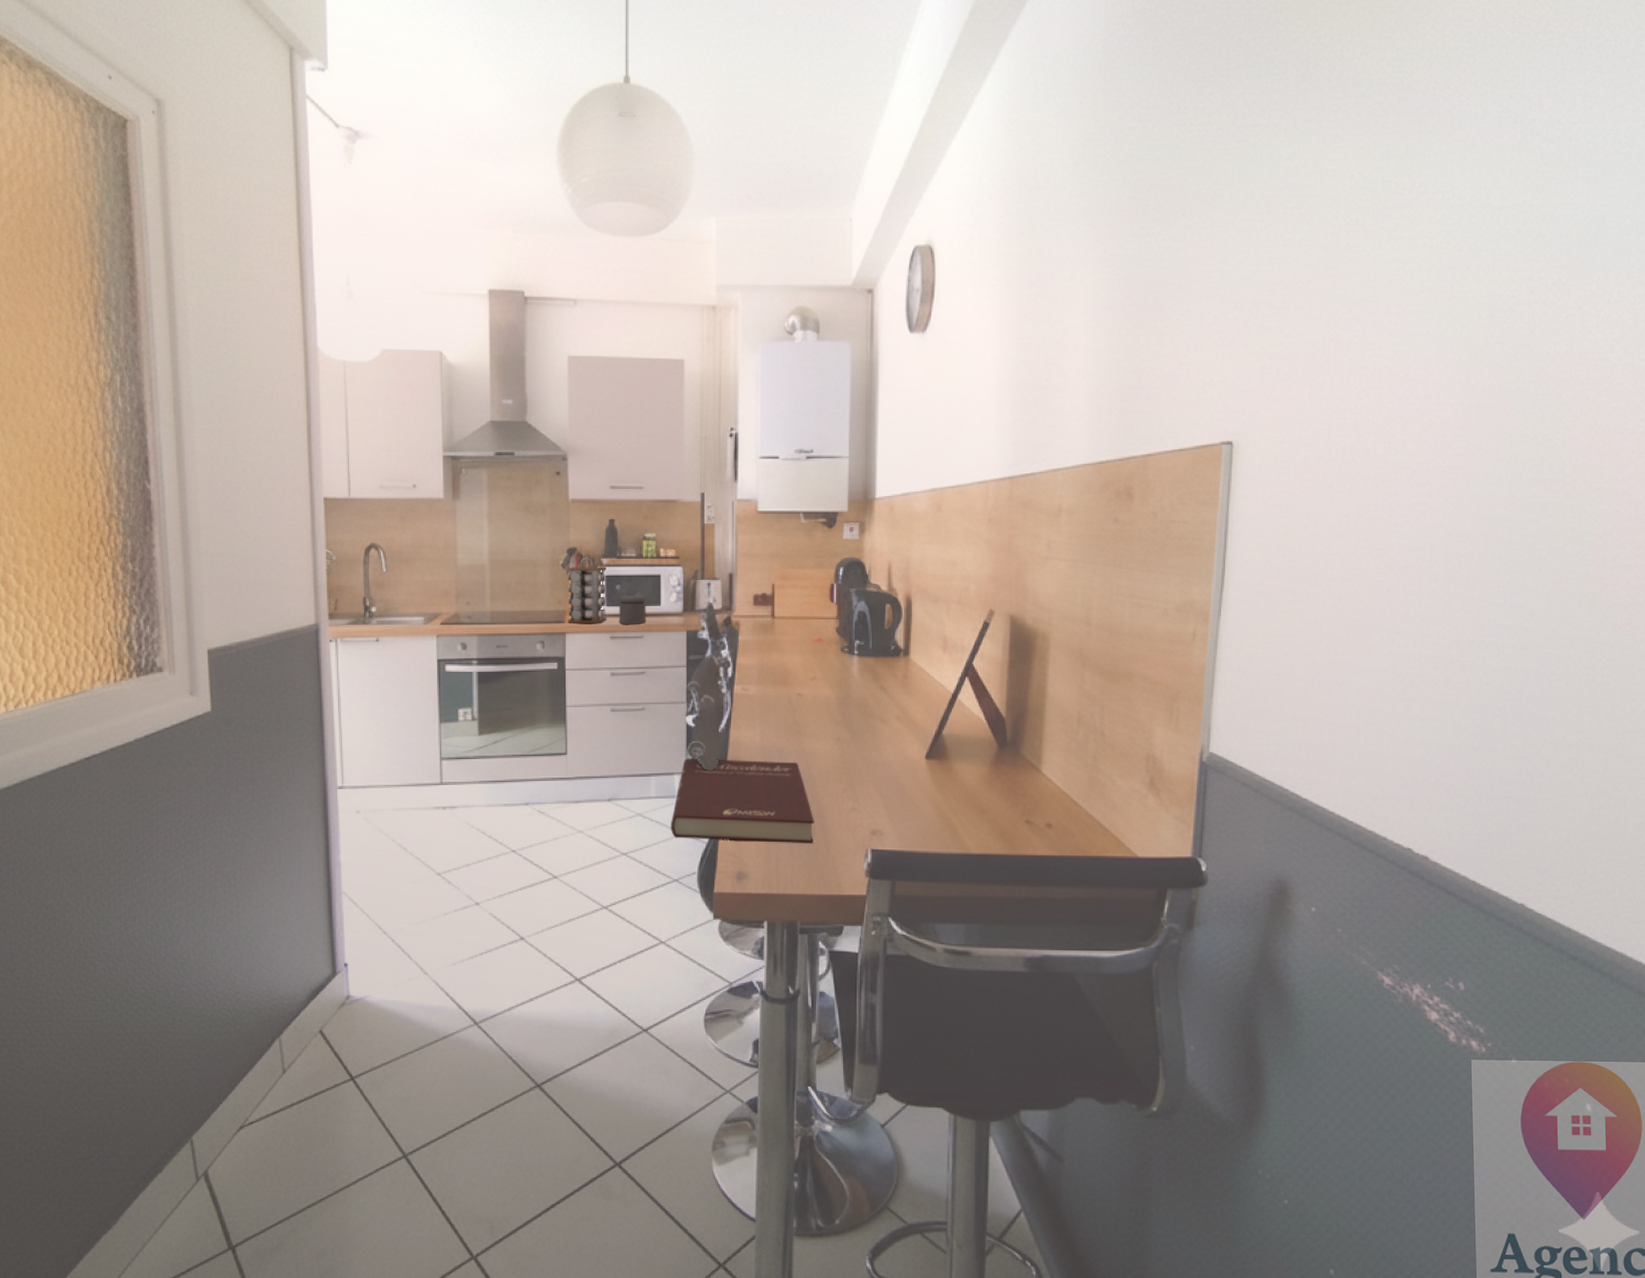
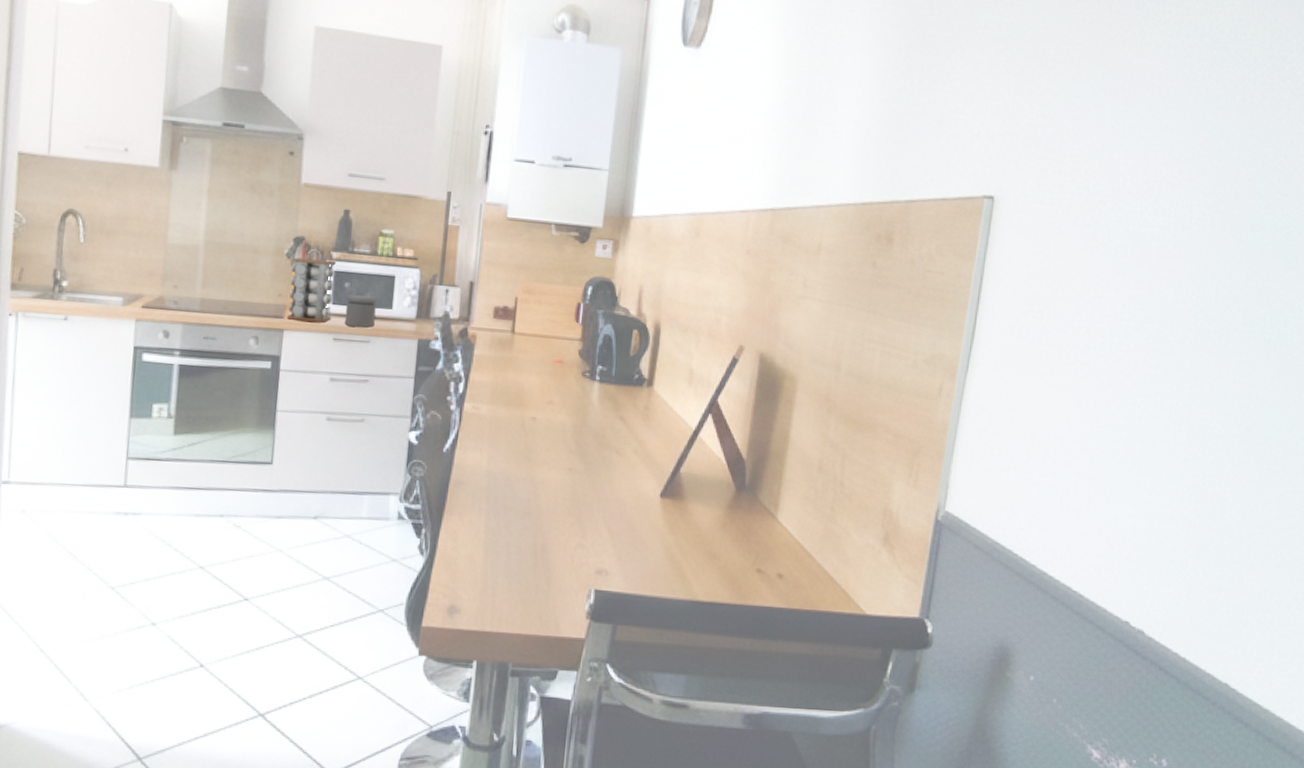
book: present [671,759,814,843] -> none [381,478,537,579]

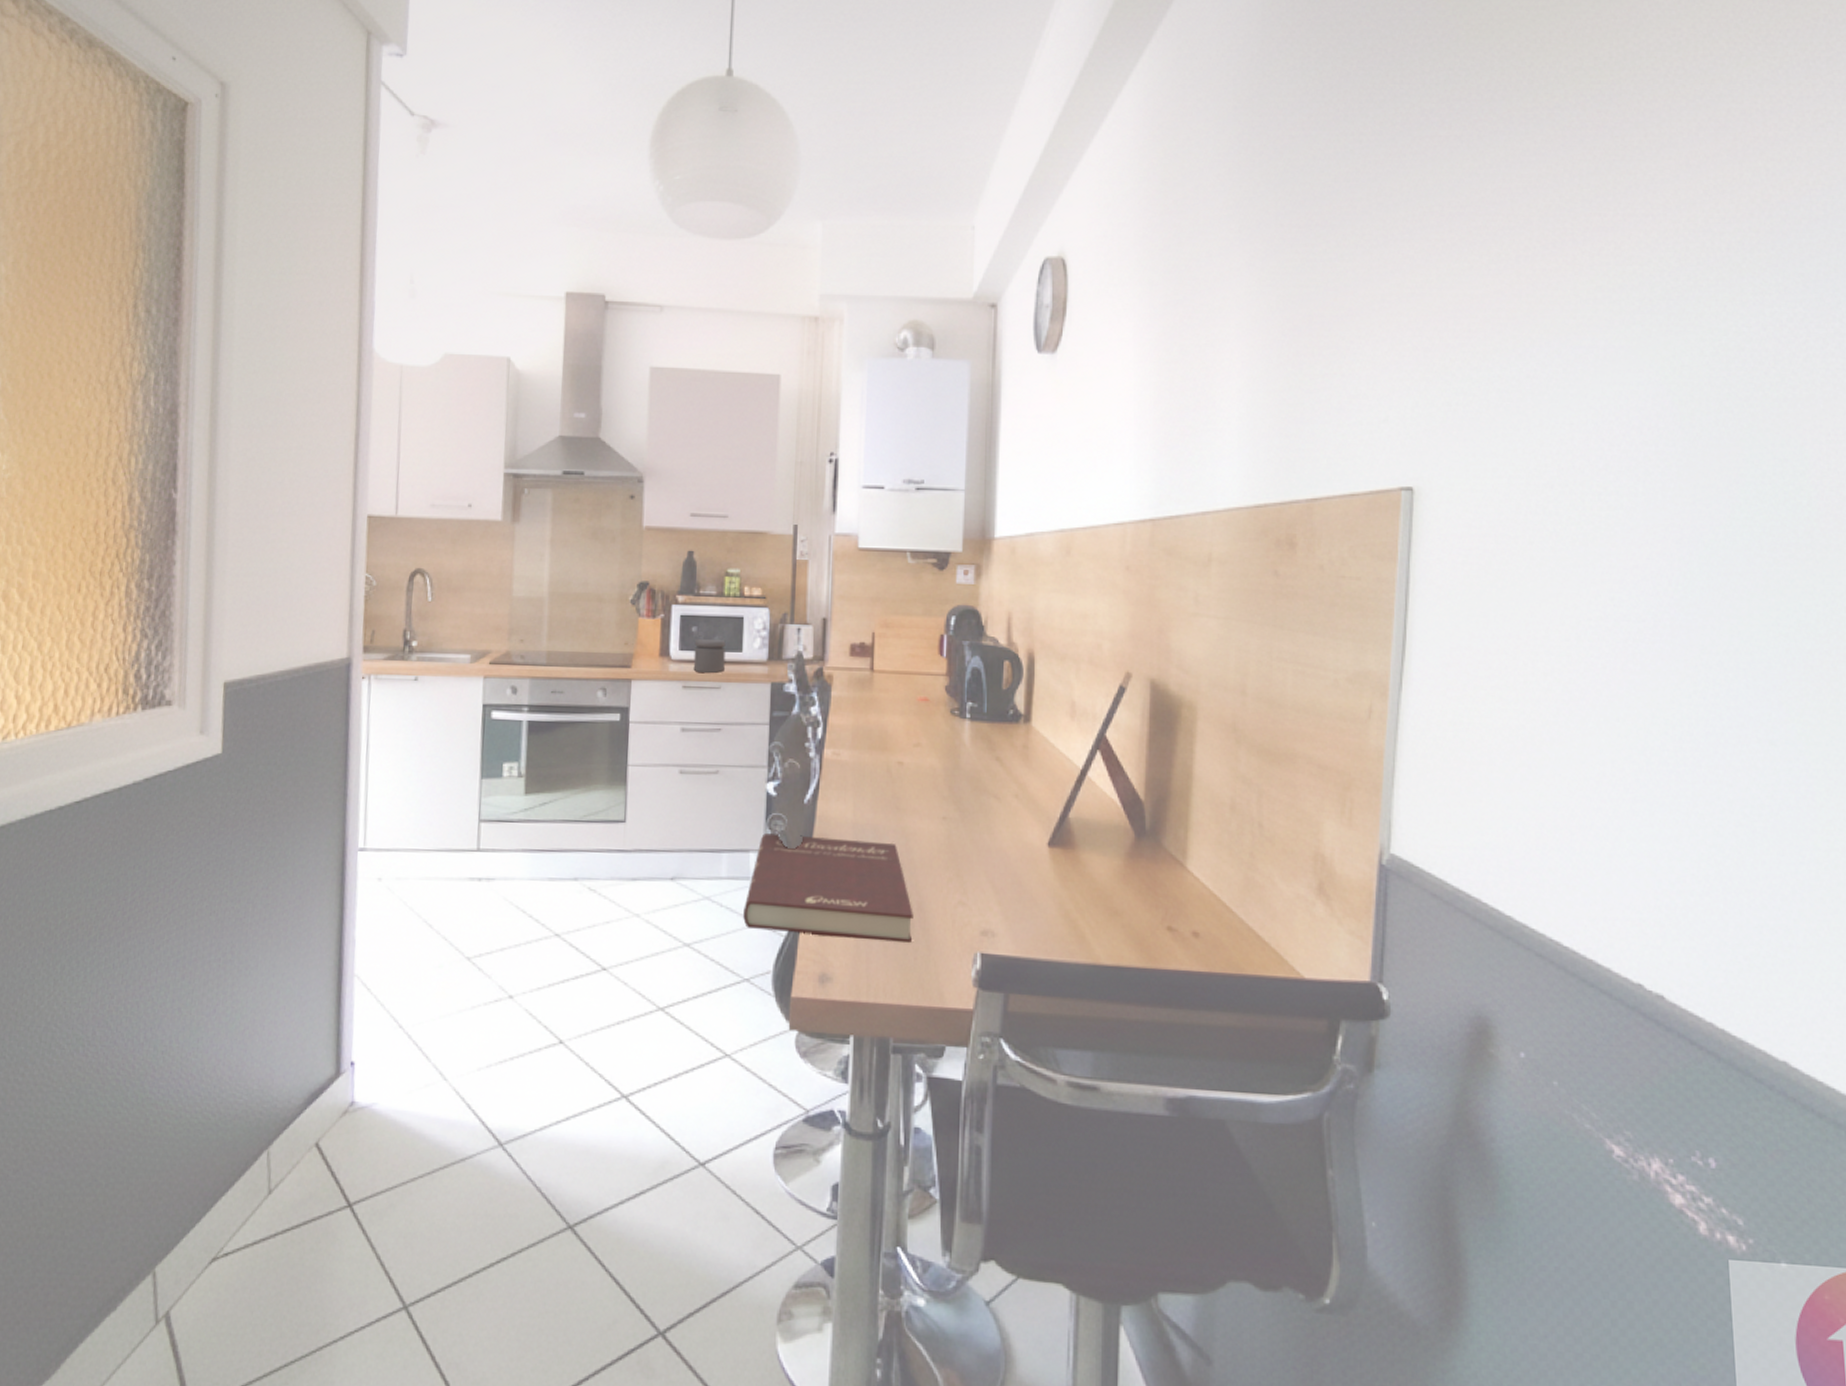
spice rack: present [286,249,336,323] -> none [634,594,682,671]
book: none [381,478,537,579] -> present [743,833,913,943]

